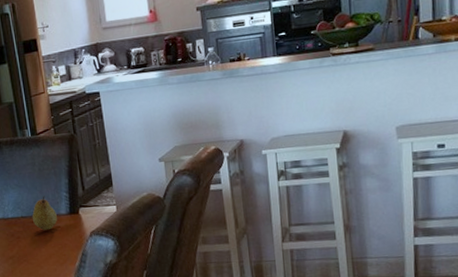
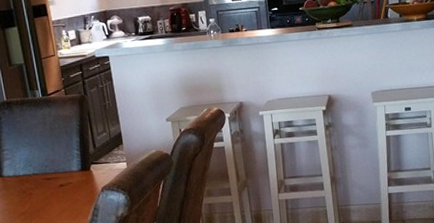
fruit: present [32,195,57,231] -> none [43,153,69,187]

